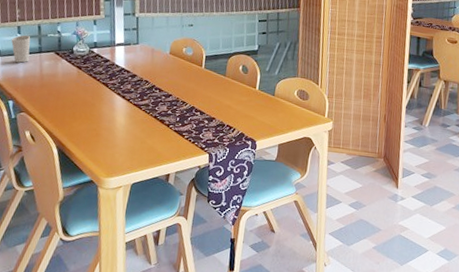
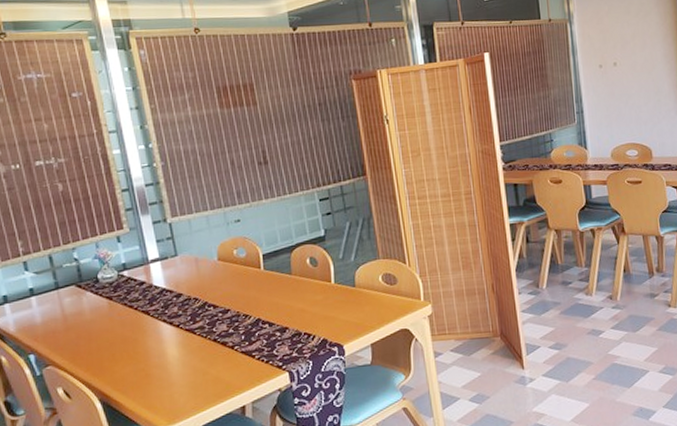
cup: present [11,35,31,63] -> none [18,270,44,306]

